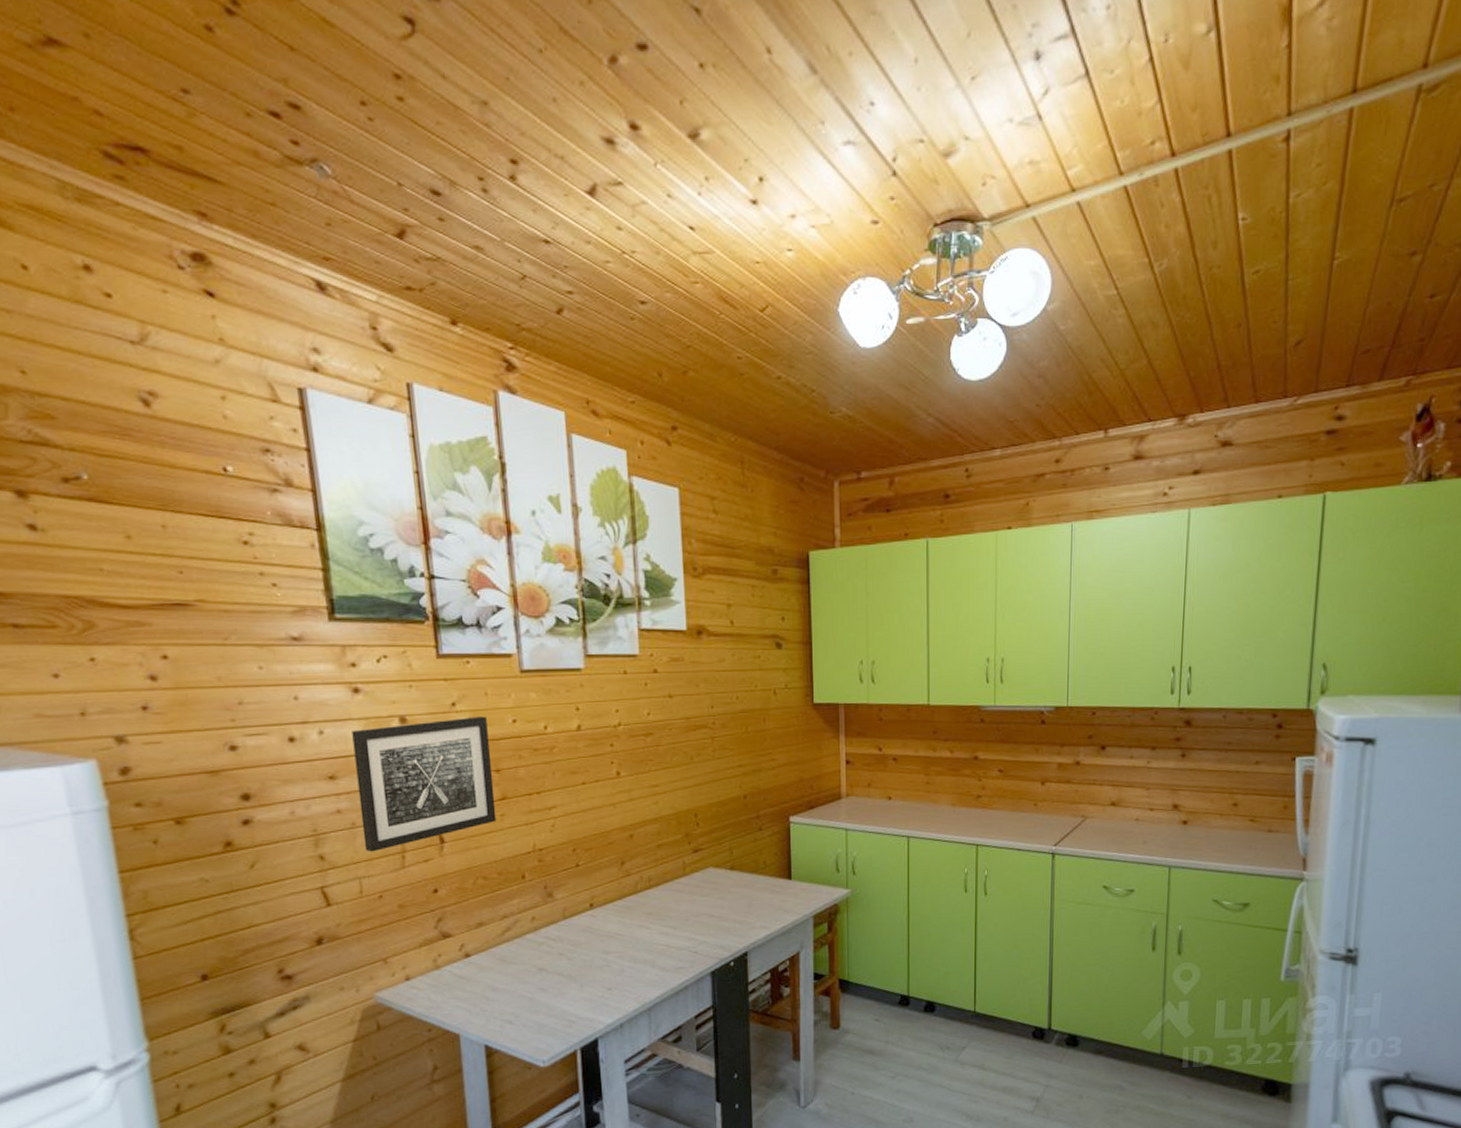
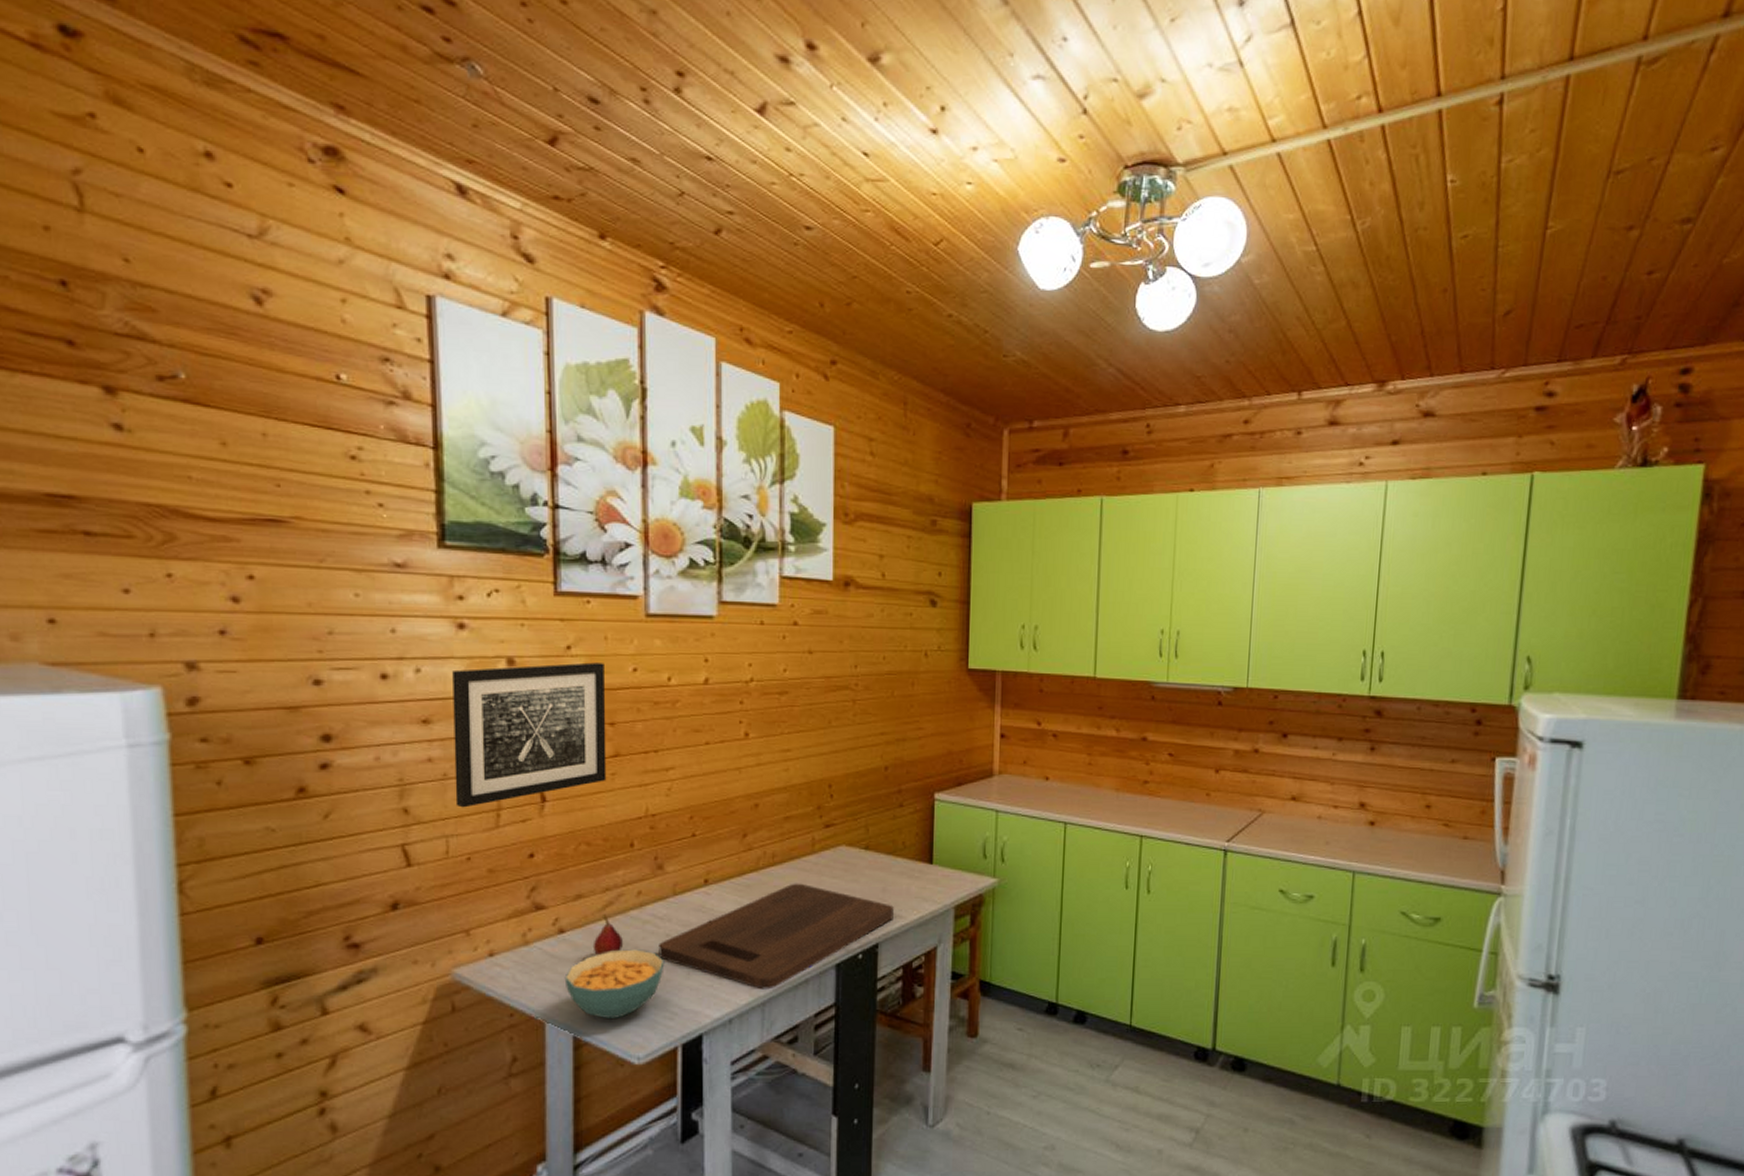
cereal bowl: none [473,968,560,1029] -> present [564,949,665,1018]
fruit: none [495,938,522,975] -> present [593,913,623,956]
cutting board: none [554,902,759,997] -> present [659,883,894,990]

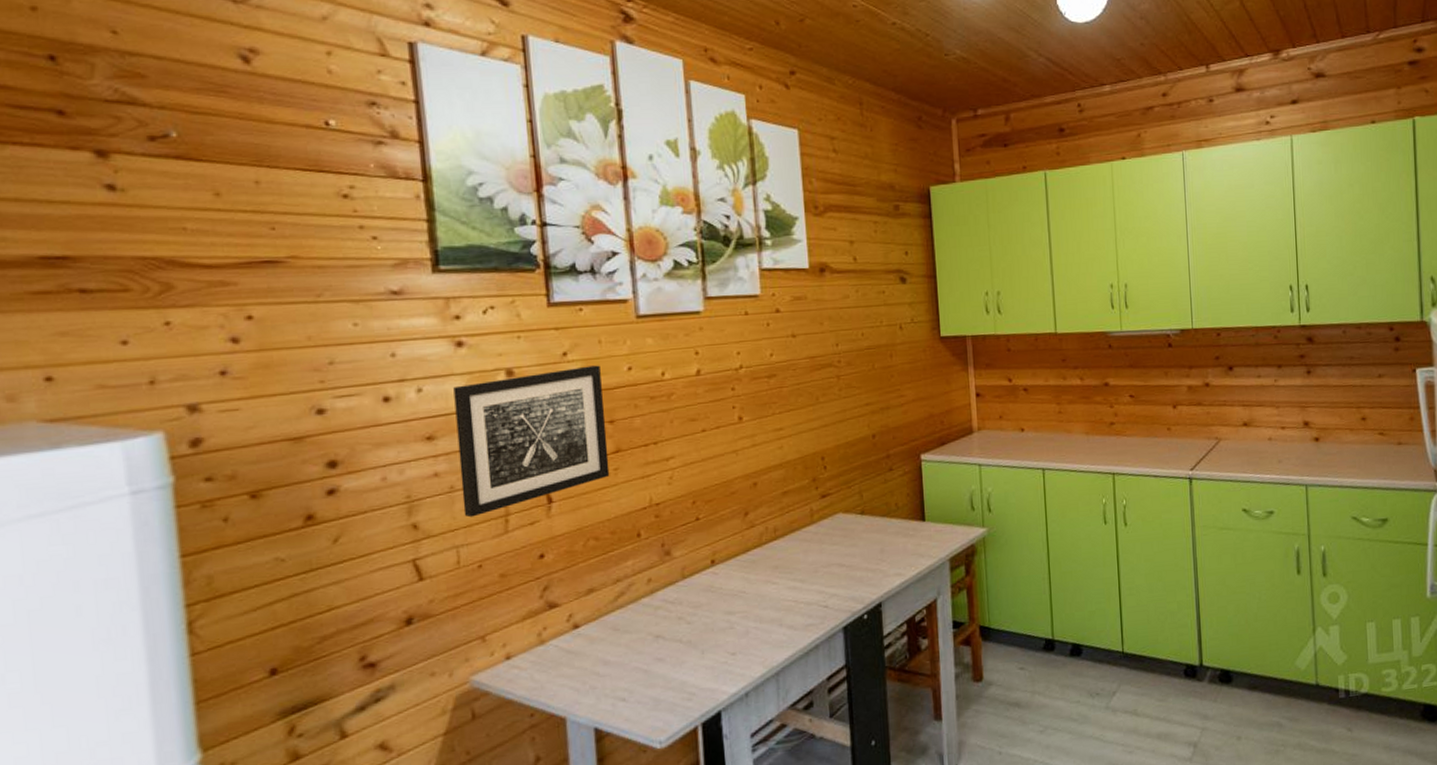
cereal bowl: present [564,949,665,1018] -> none [582,635,679,707]
fruit: present [593,913,623,956] -> none [607,604,637,647]
cutting board: present [659,883,894,990] -> none [672,553,893,660]

